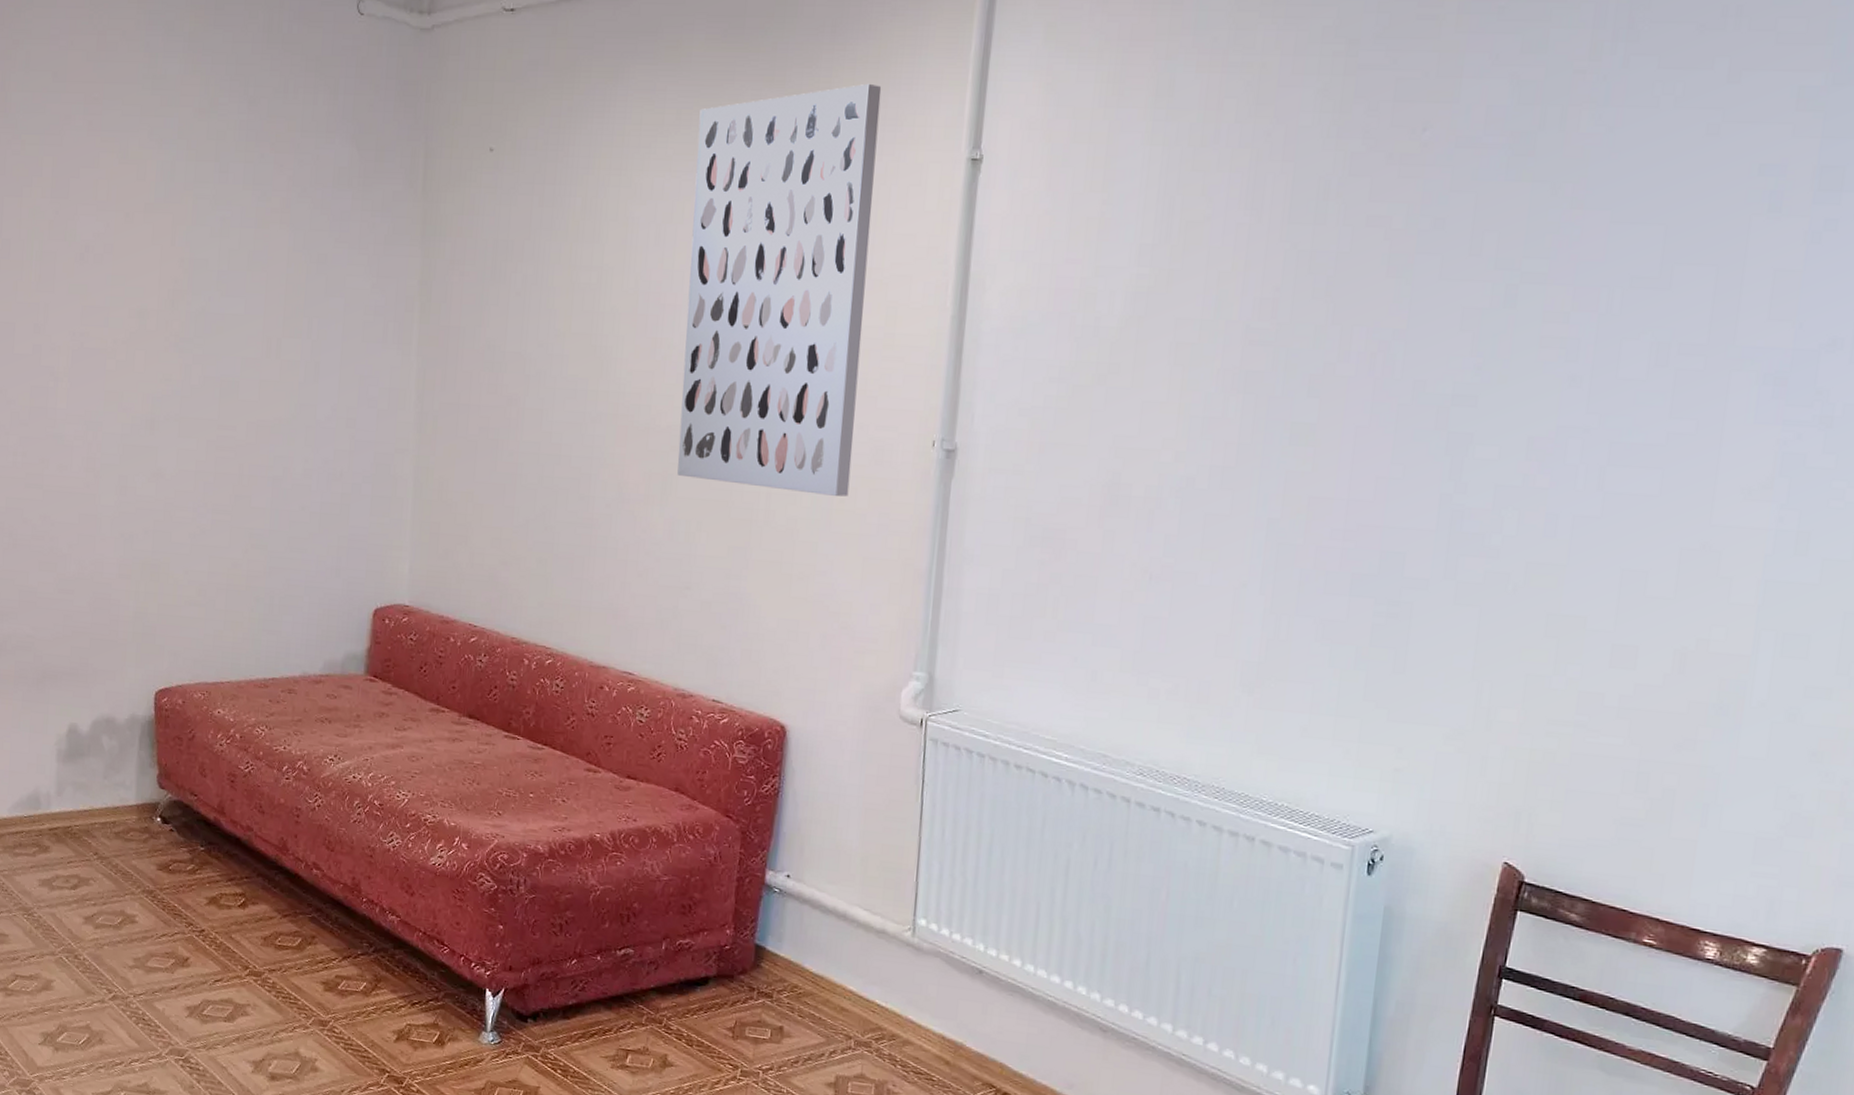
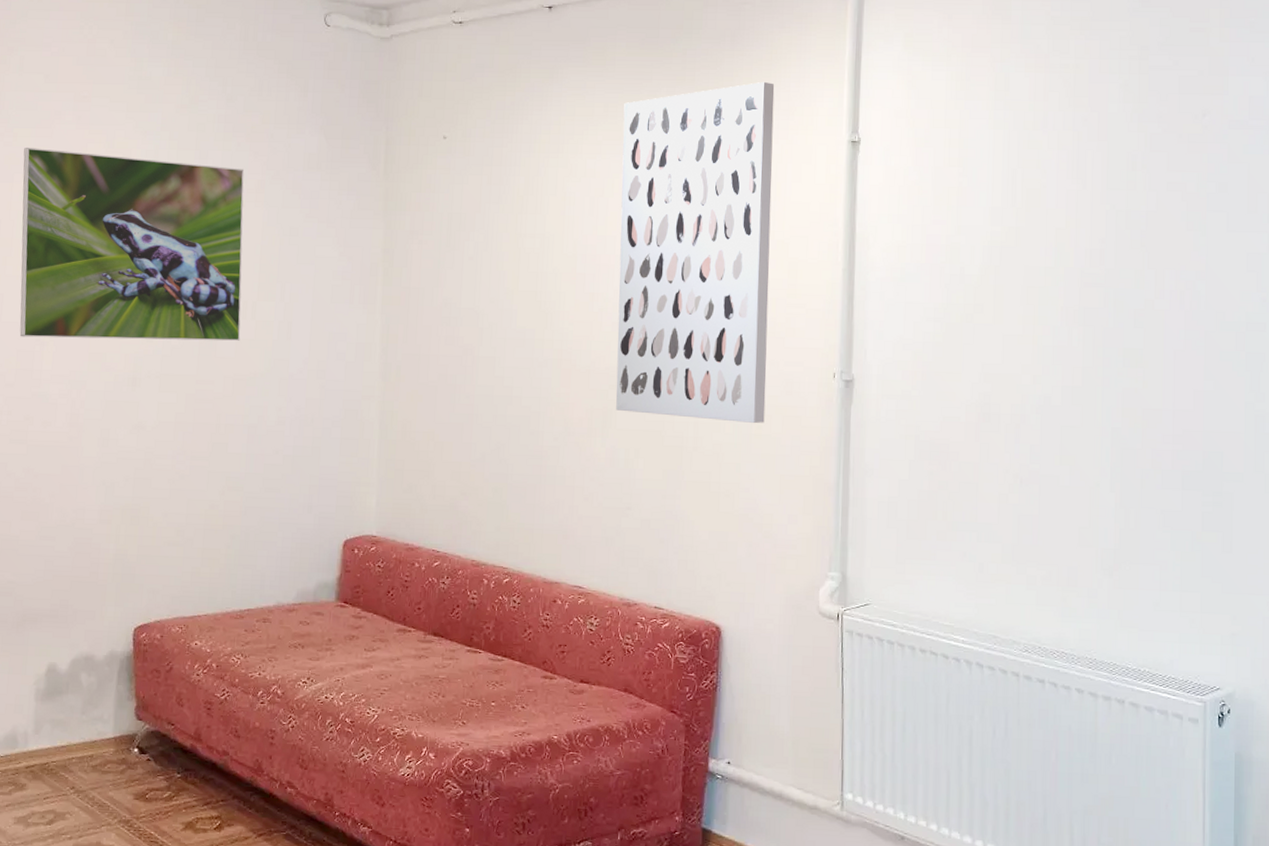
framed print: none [32,156,268,382] -> present [19,147,245,341]

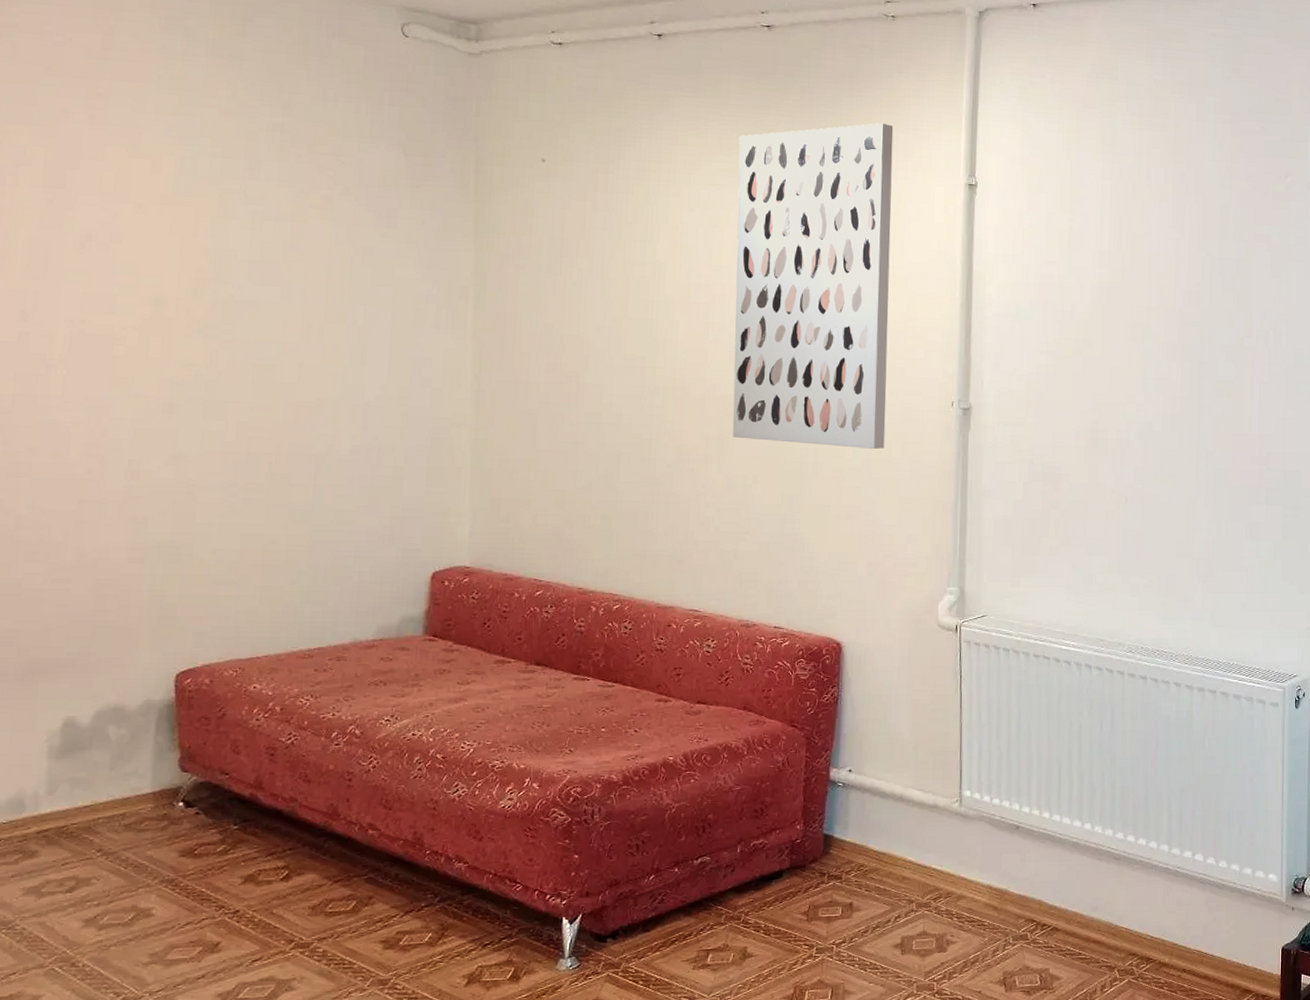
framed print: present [19,147,245,341] -> none [17,146,307,366]

